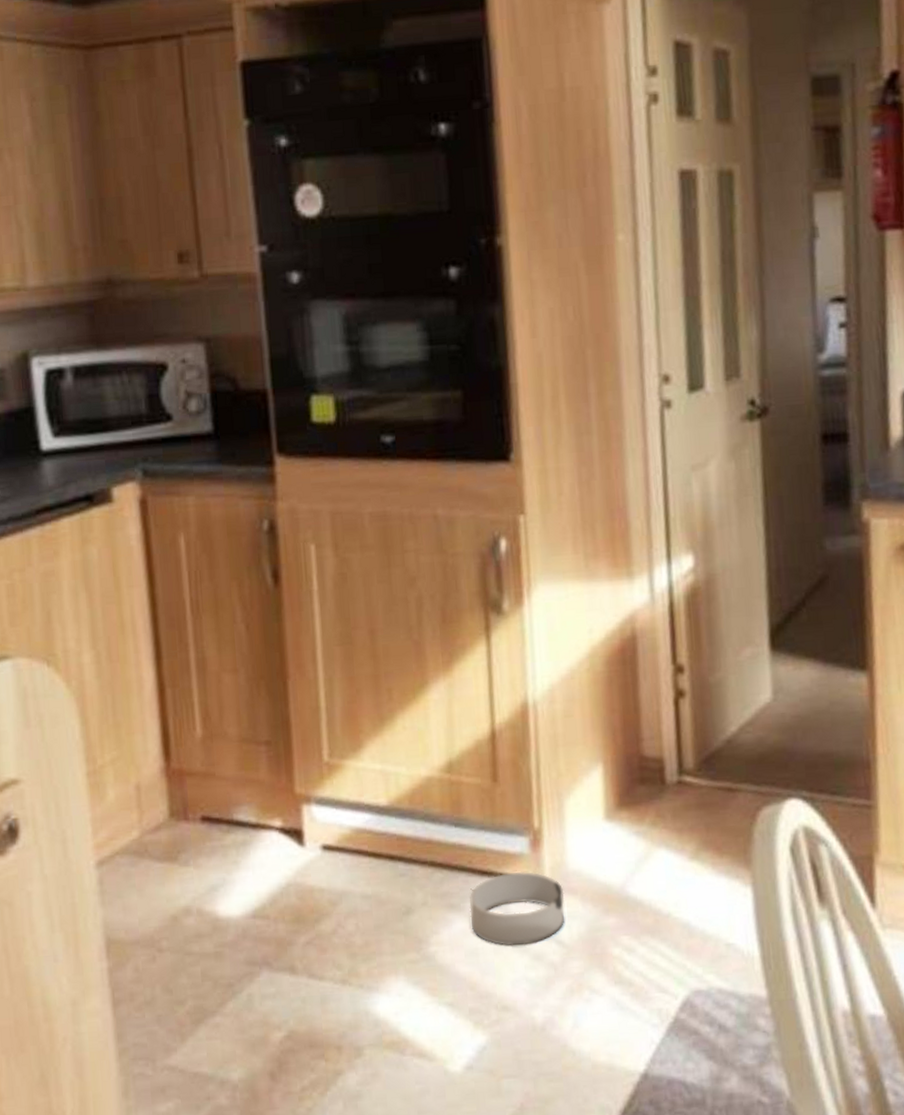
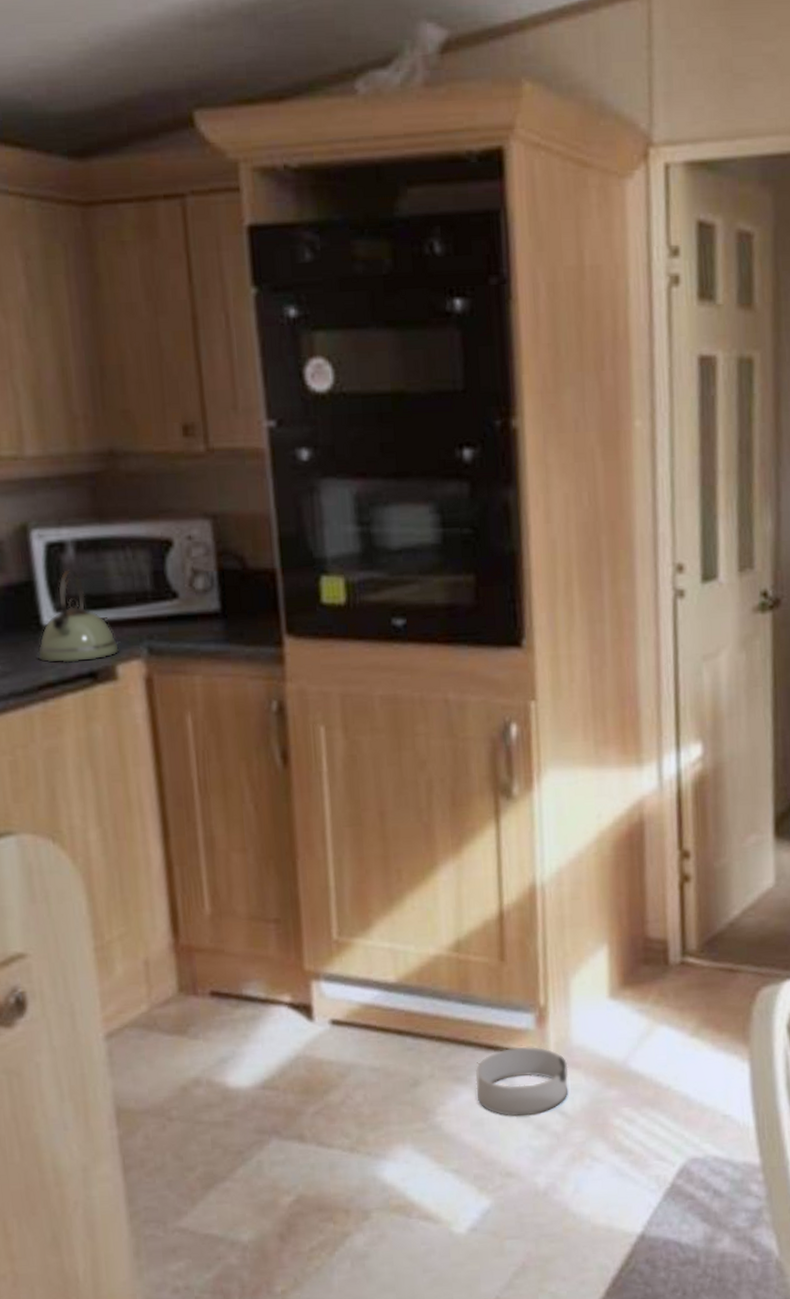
kettle: none [36,395,115,487] -> present [38,569,120,663]

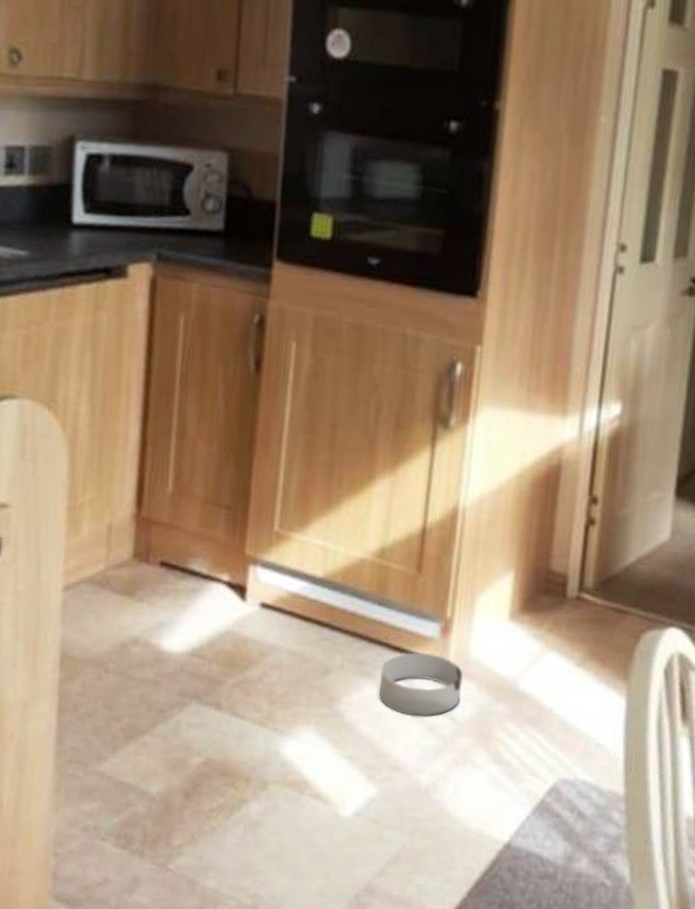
kettle: present [38,569,120,663] -> none [64,178,134,258]

